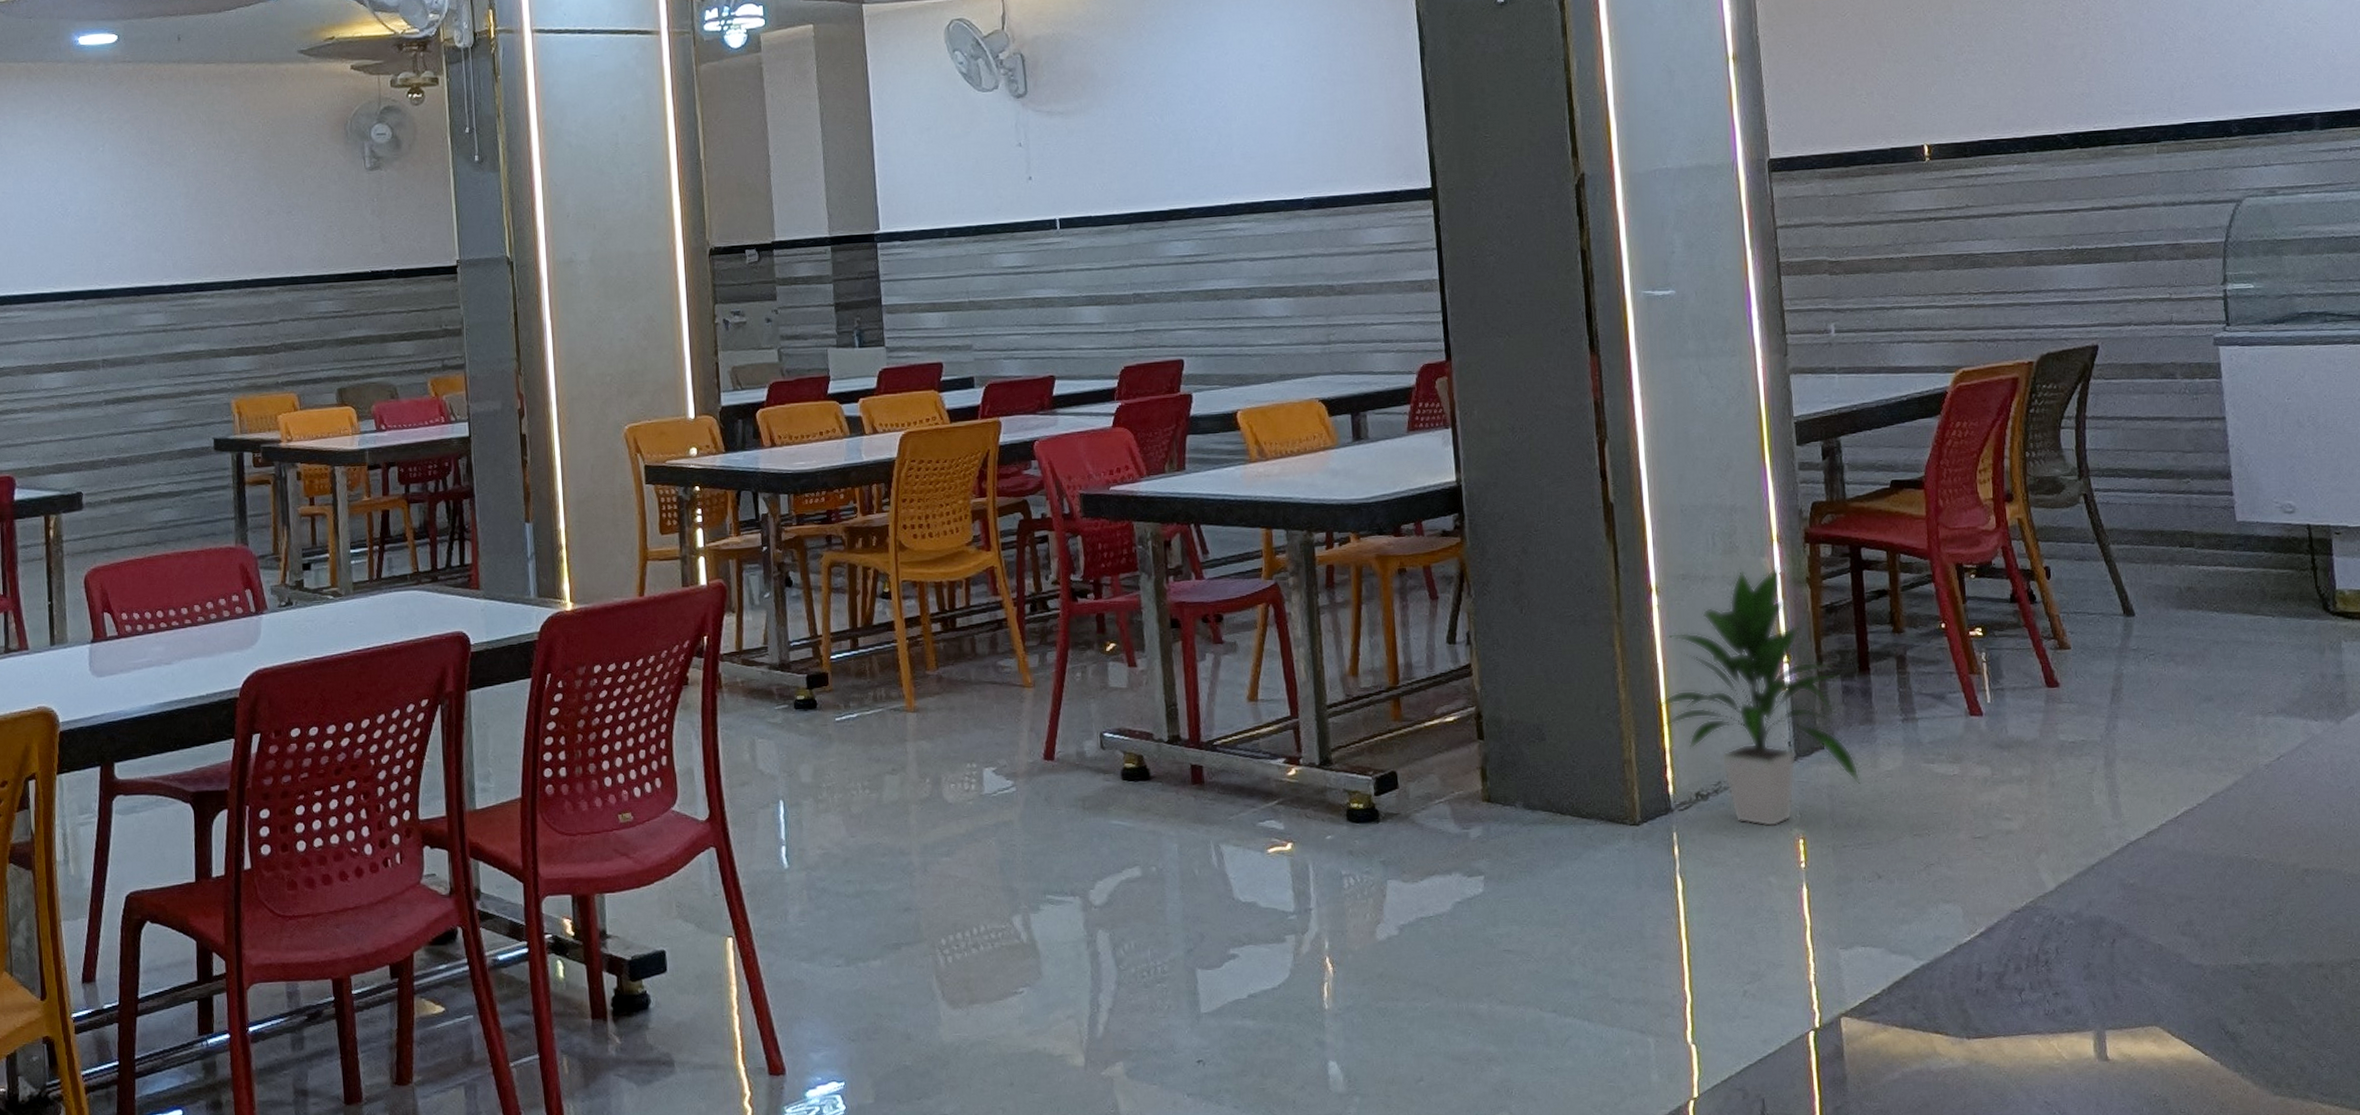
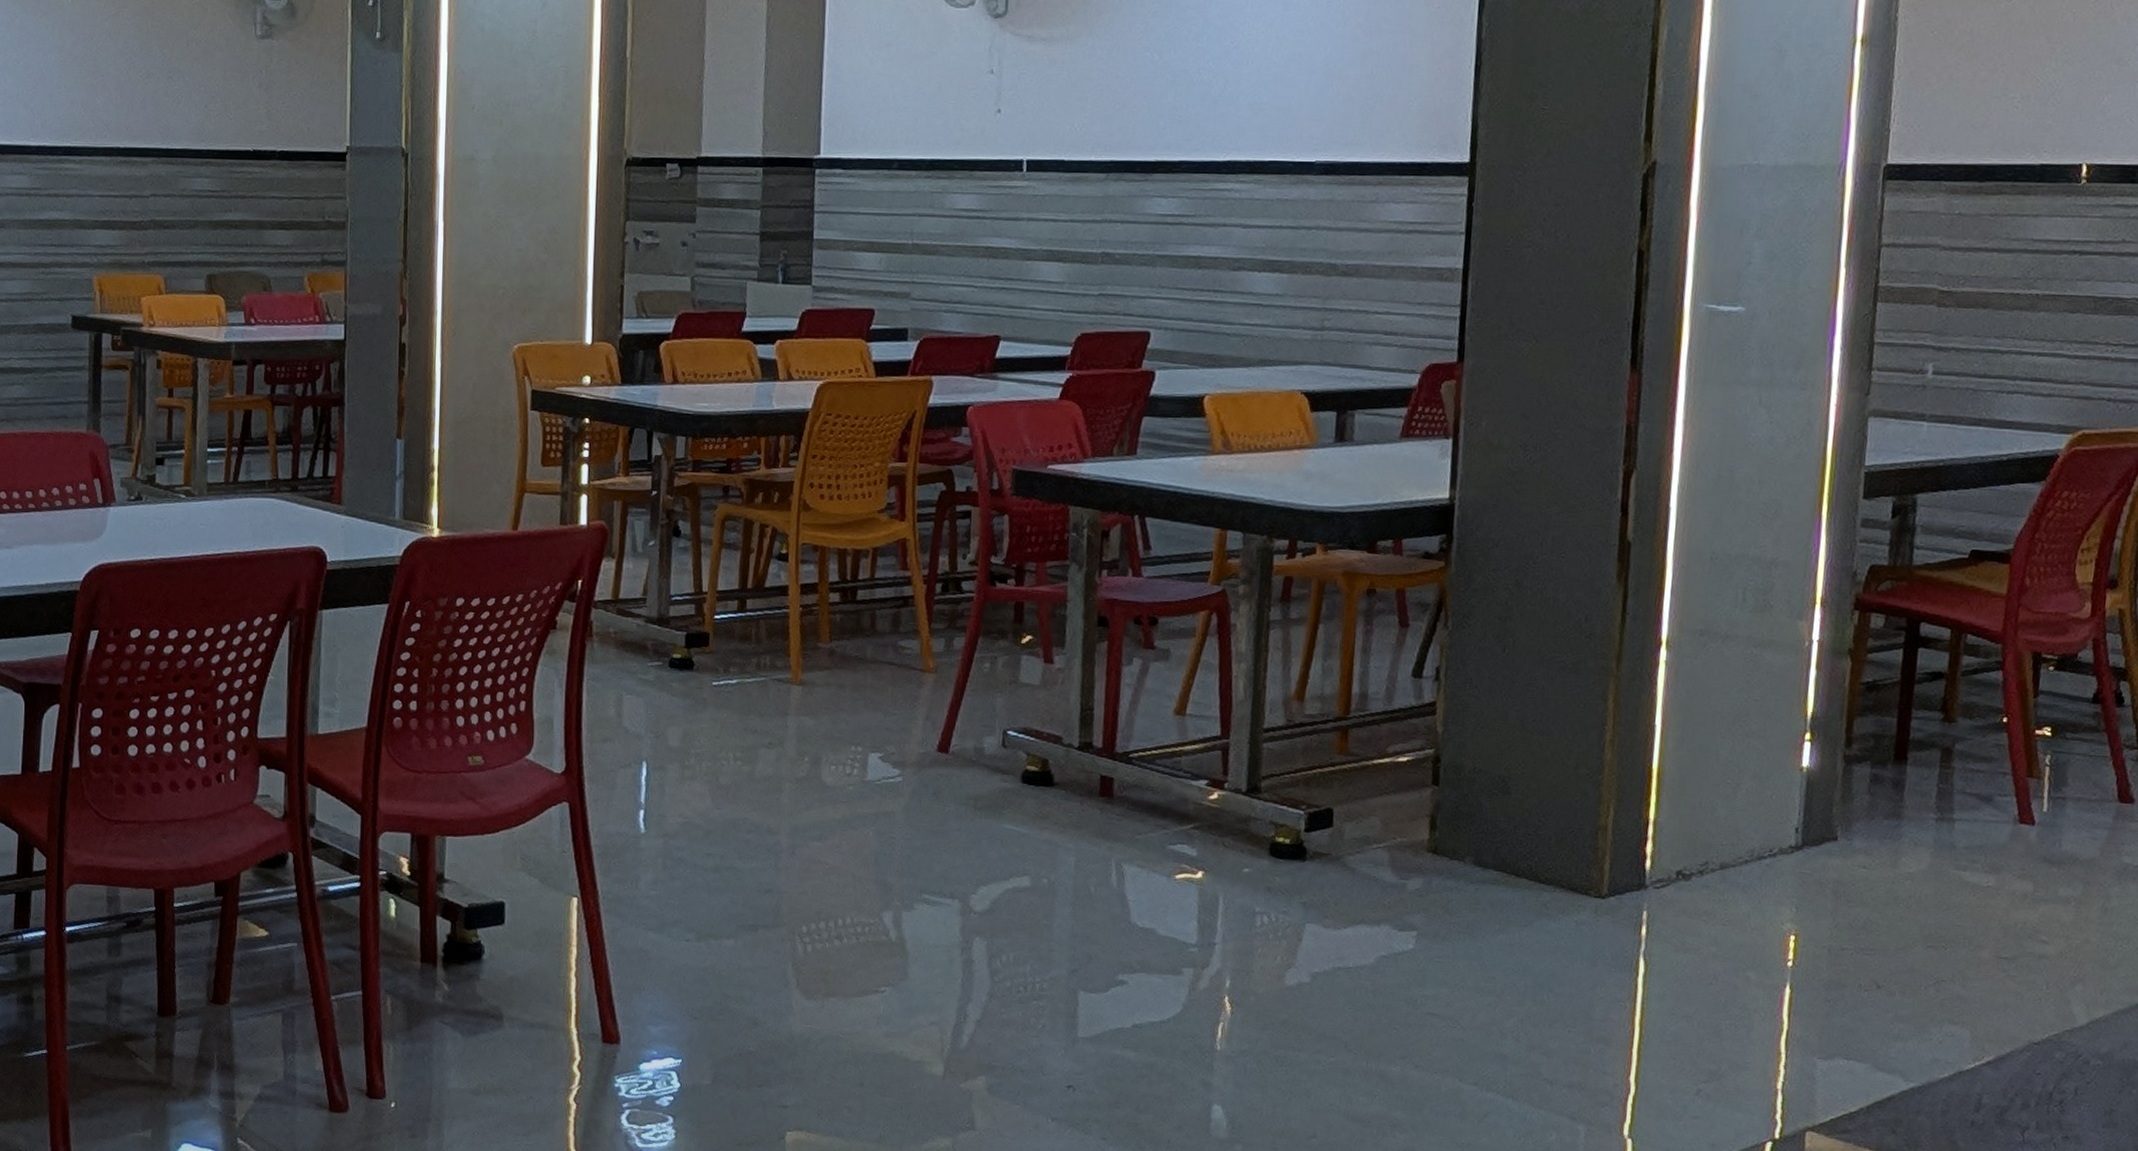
indoor plant: present [1656,566,1861,827] -> none [1646,632,1875,919]

